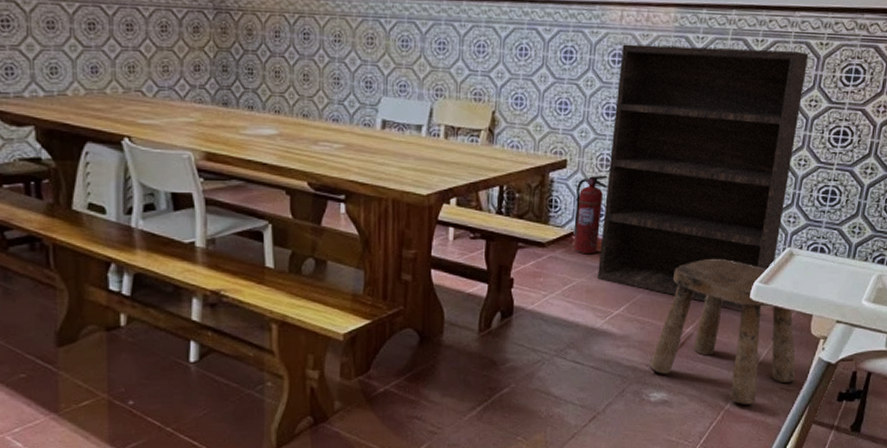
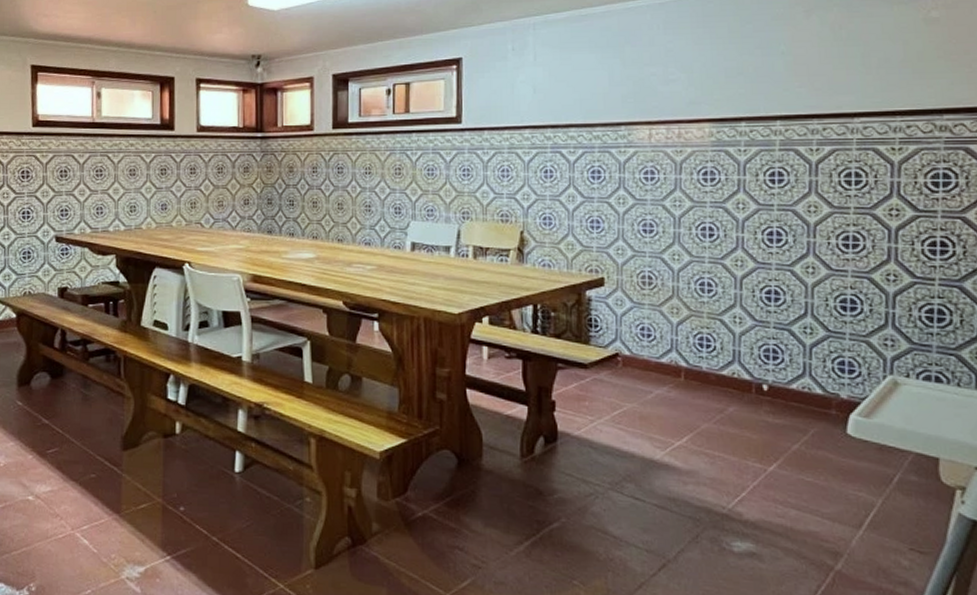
fire extinguisher: present [574,175,608,255] -> none [617,293,652,378]
bookshelf: present [597,44,809,310] -> none [650,158,879,447]
stool: present [649,259,796,405] -> none [726,386,929,568]

